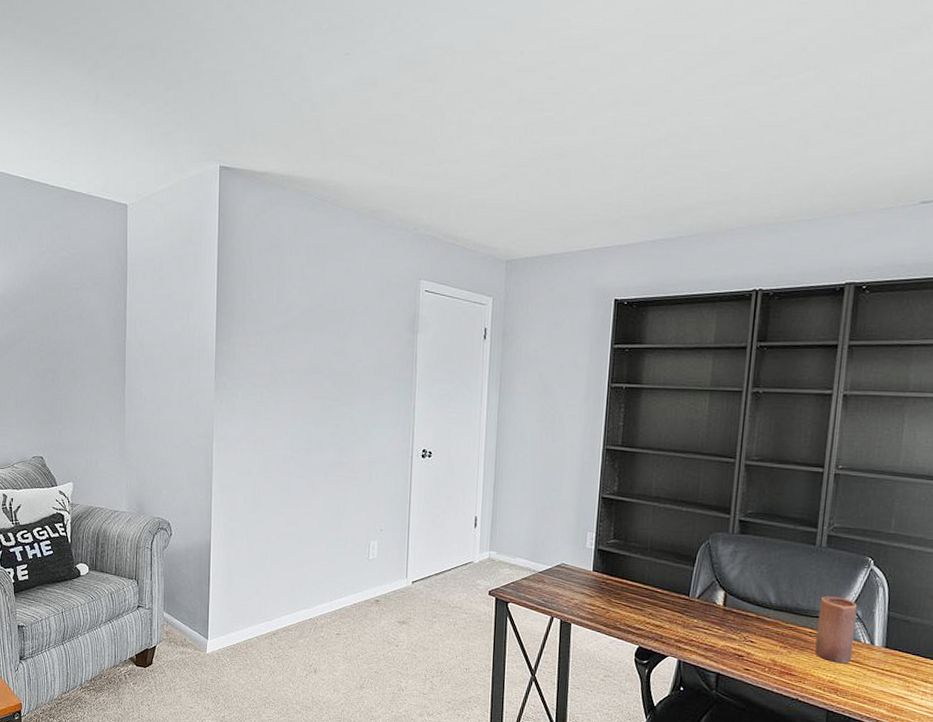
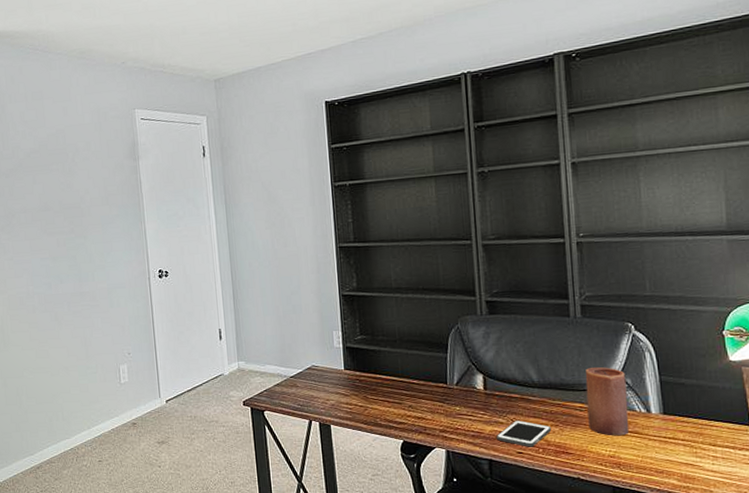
cell phone: none [728,638,781,665] -> present [497,420,552,447]

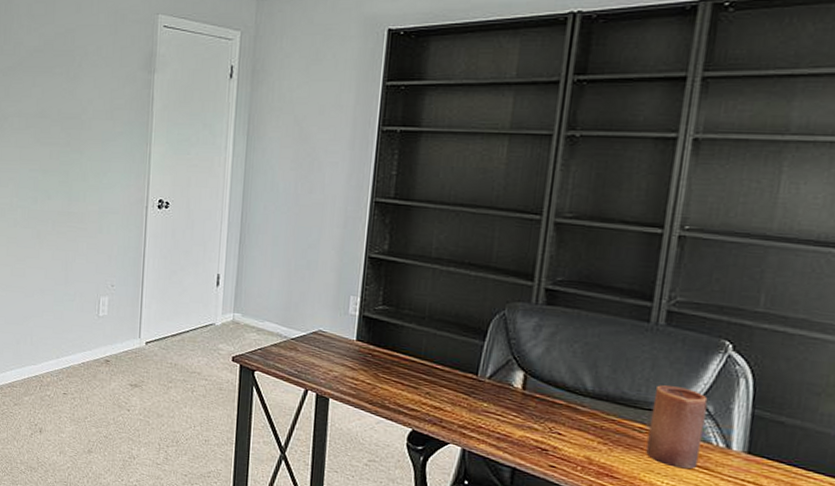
cell phone: present [497,420,552,447] -> none [527,429,598,463]

